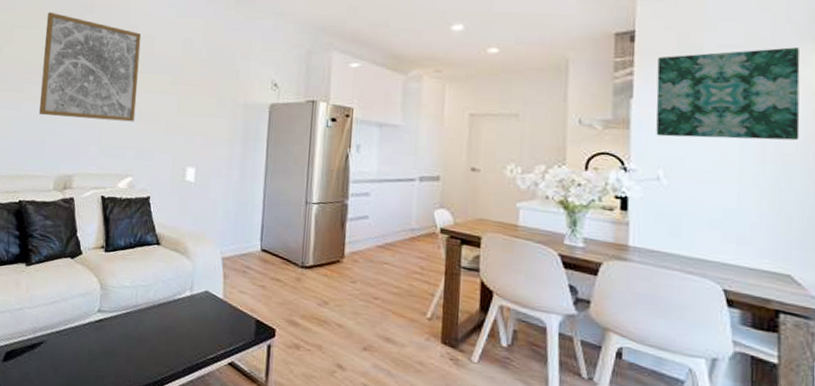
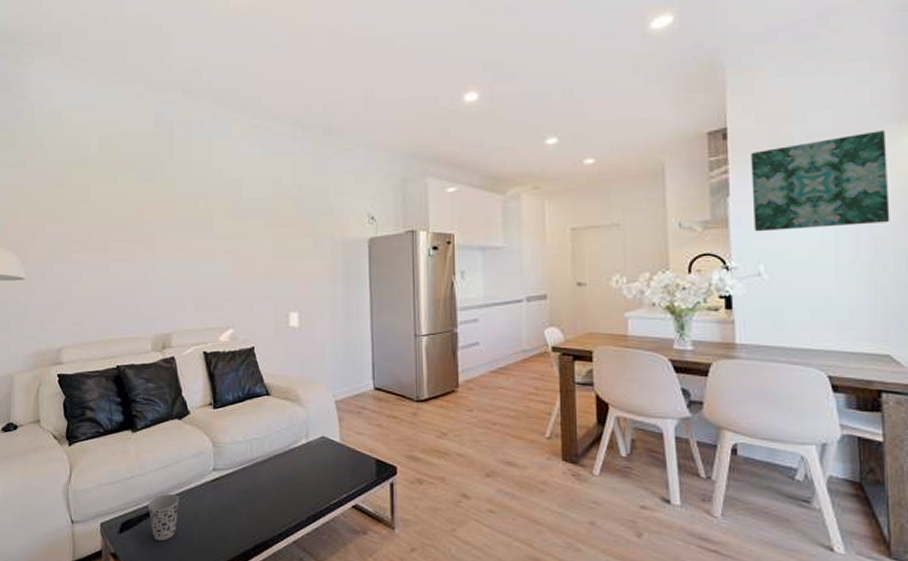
cup: none [33,329,63,374] -> present [148,494,179,541]
wall art: present [39,11,142,122] -> none [124,163,230,274]

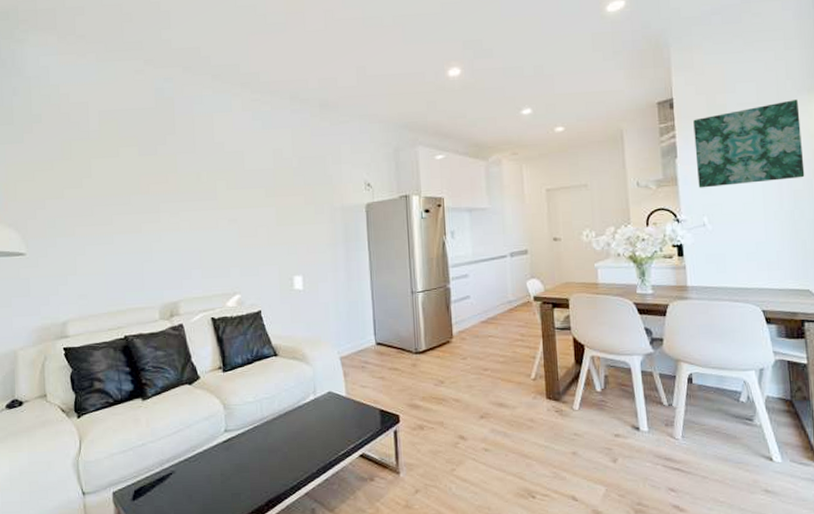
cup: present [148,494,179,541] -> none [161,458,192,505]

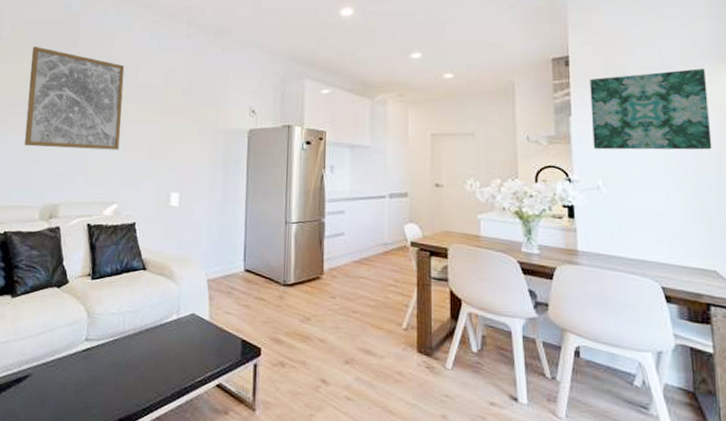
wall art: none [126,137,235,246] -> present [24,46,125,150]

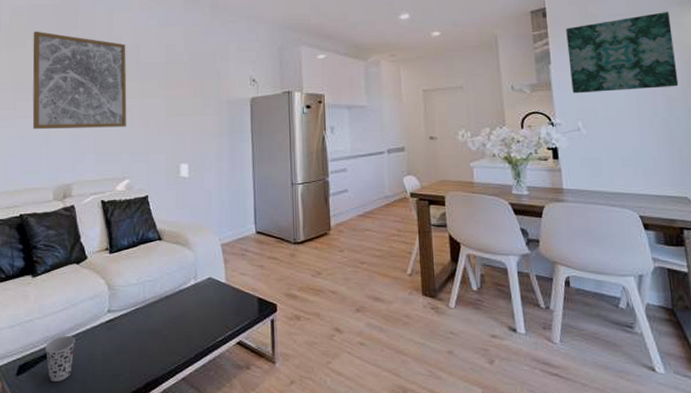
cup: none [18,361,50,409] -> present [45,336,75,382]

